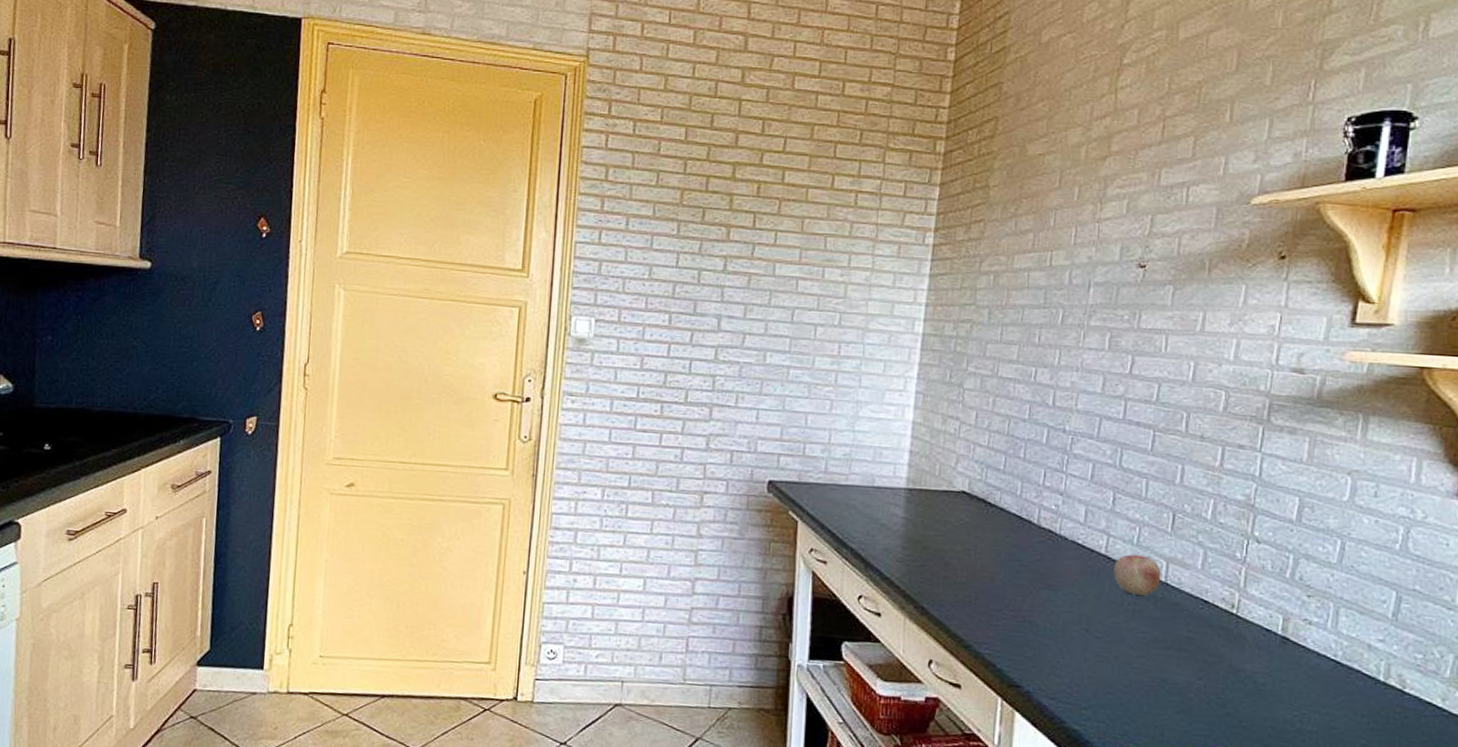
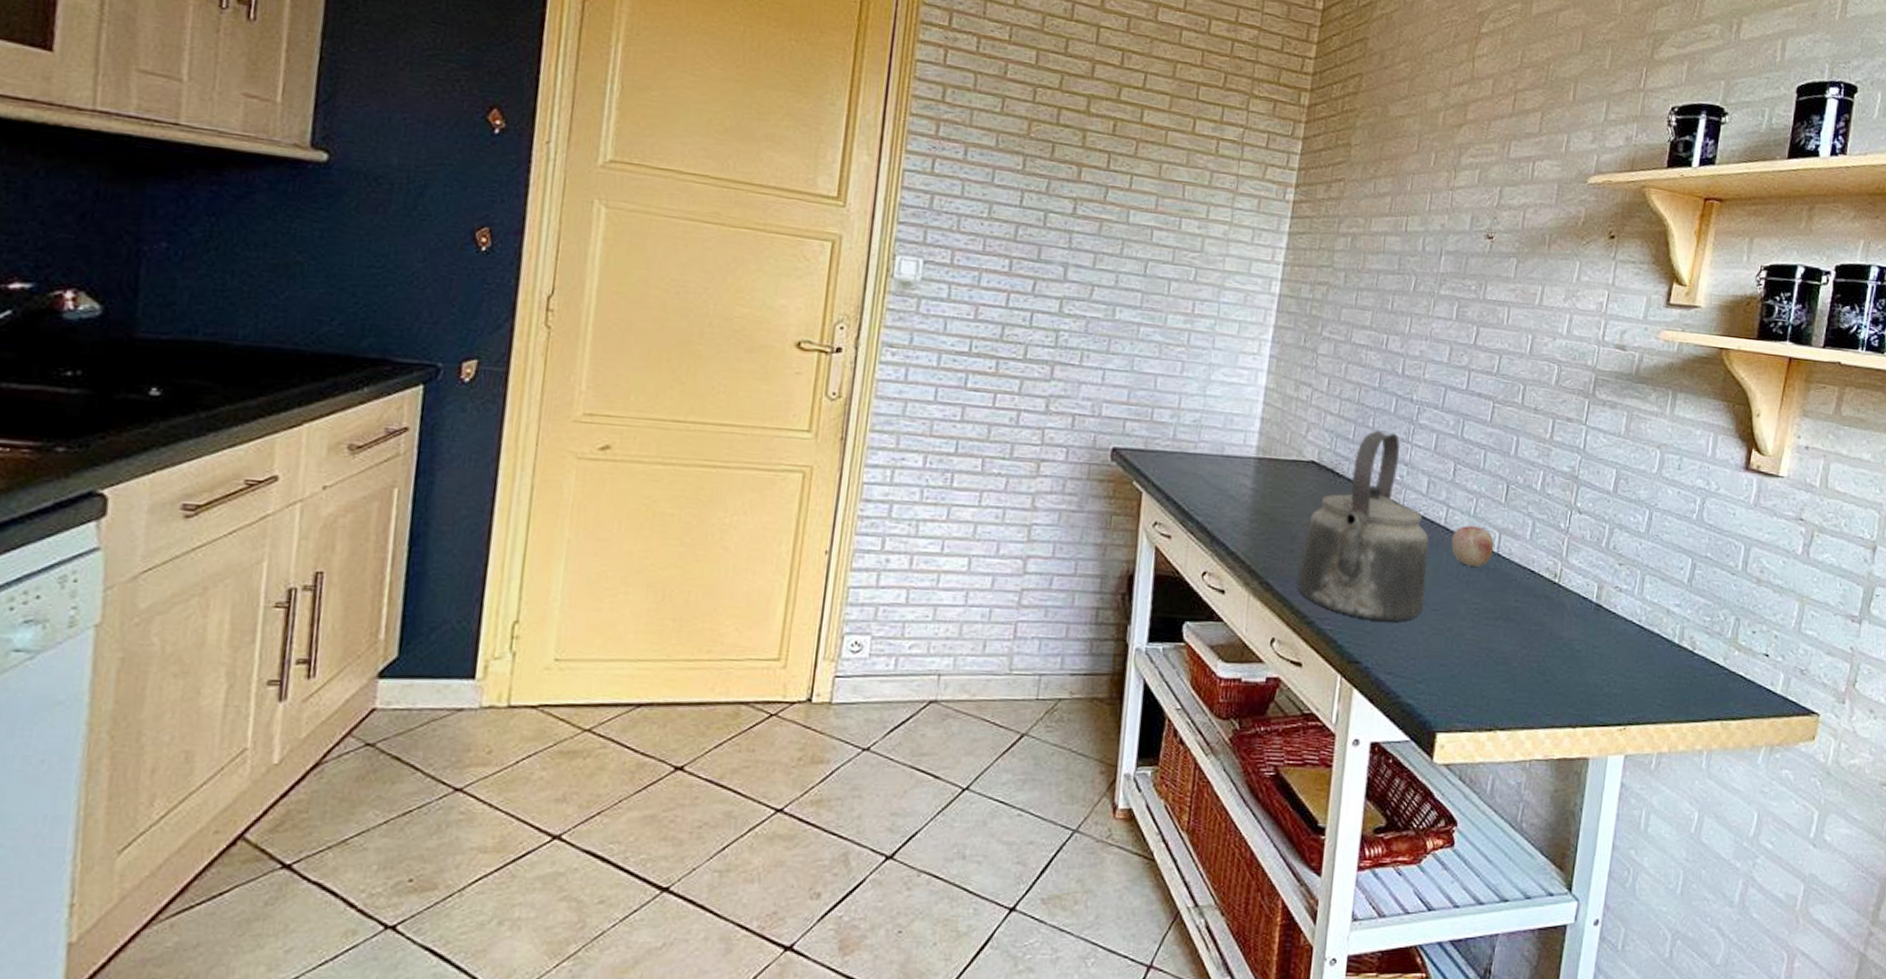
kettle: none [953,460,1089,648] -> present [1297,430,1428,621]

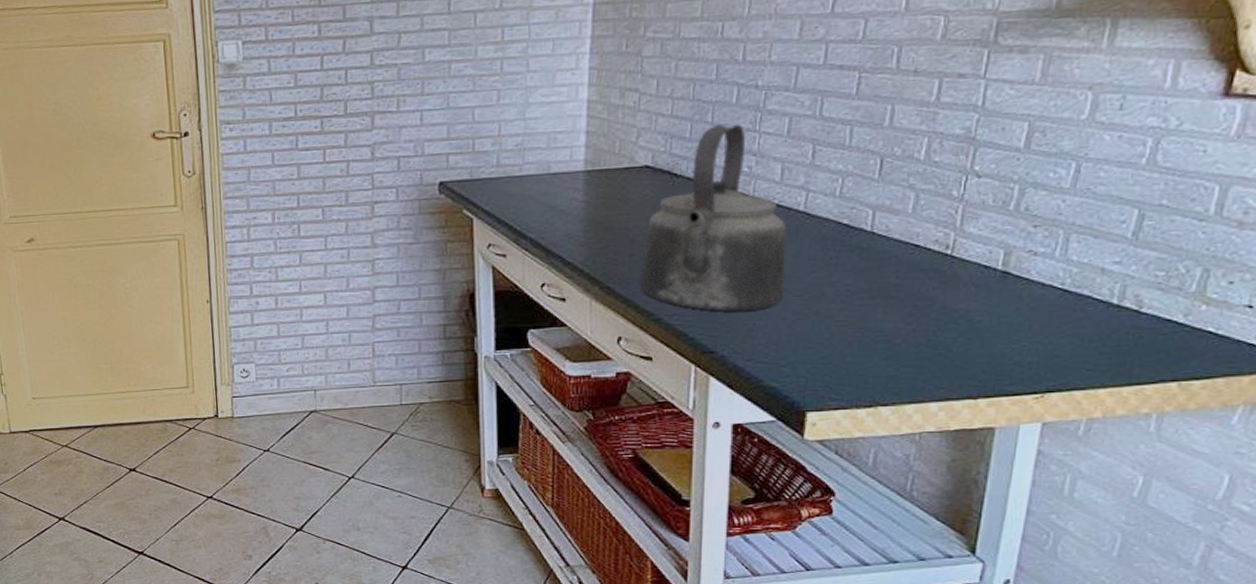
apple: present [1451,525,1494,567] -> none [814,206,867,248]

